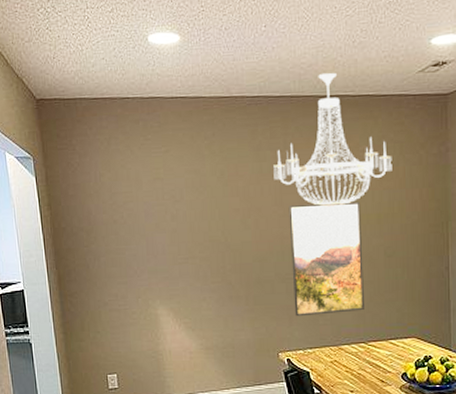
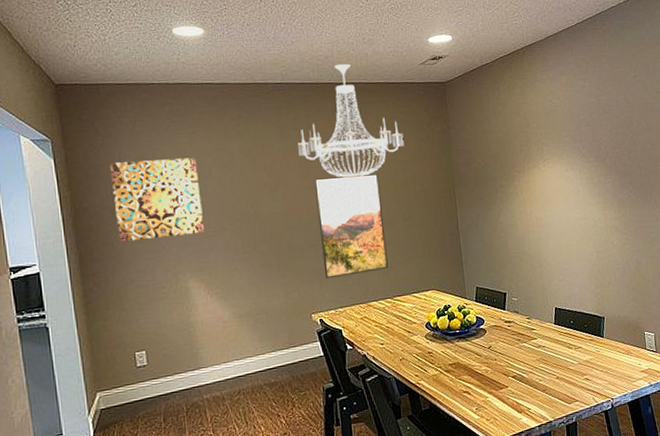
wall art: none [86,179,175,264] -> present [109,157,205,242]

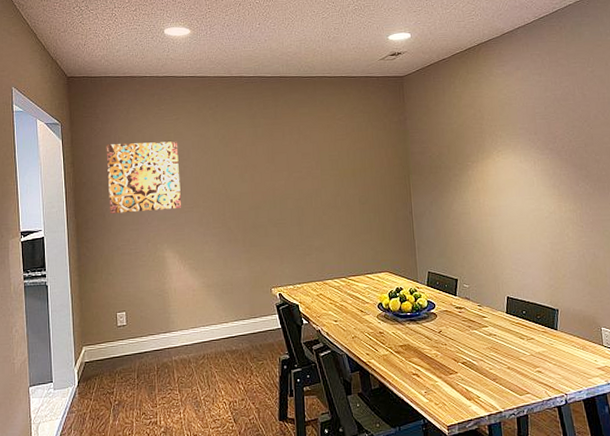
chandelier: present [298,63,404,192] -> none [266,59,363,176]
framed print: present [314,173,388,279] -> none [279,159,344,256]

